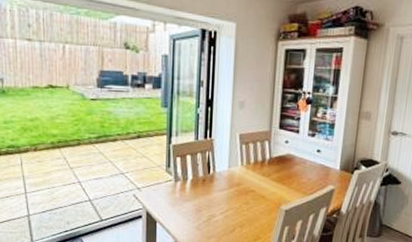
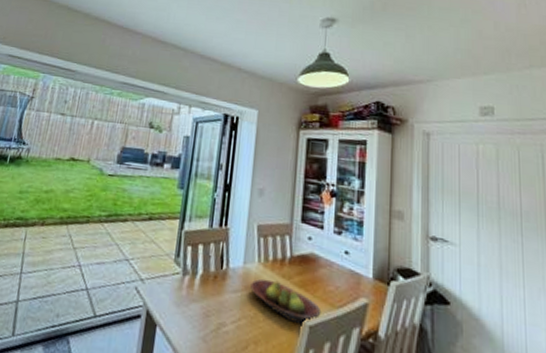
fruit bowl: none [235,178,296,210] -> present [250,279,322,325]

